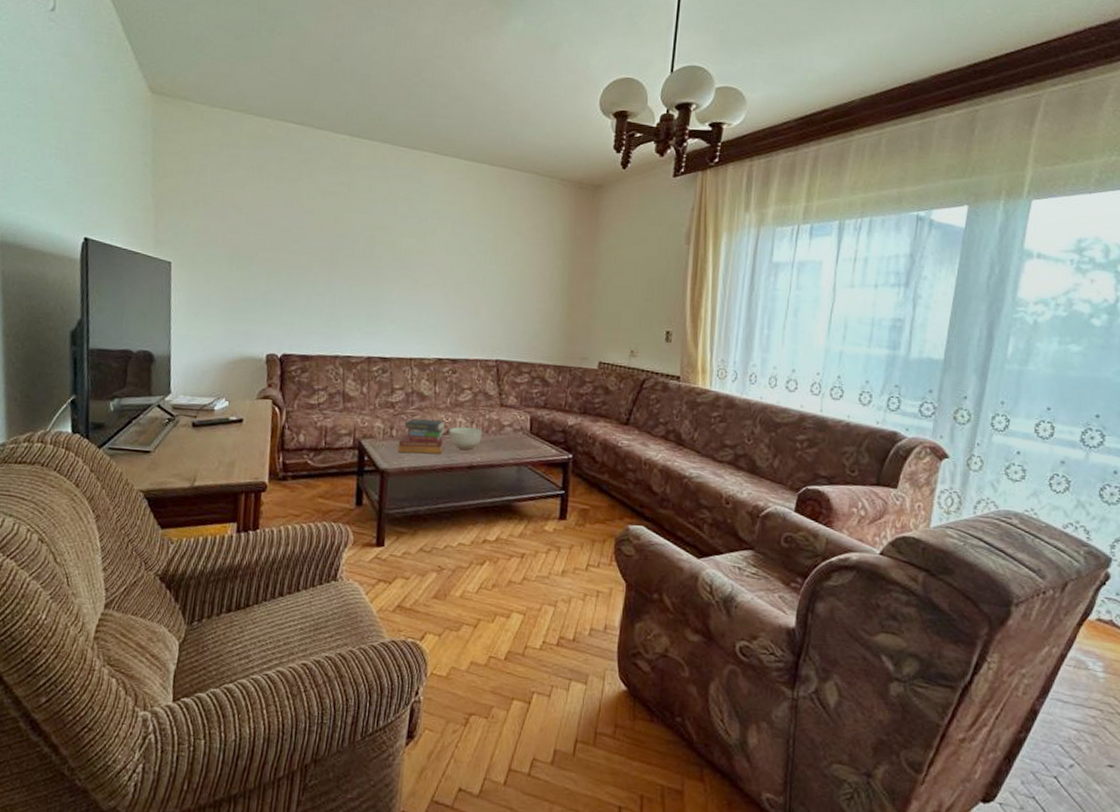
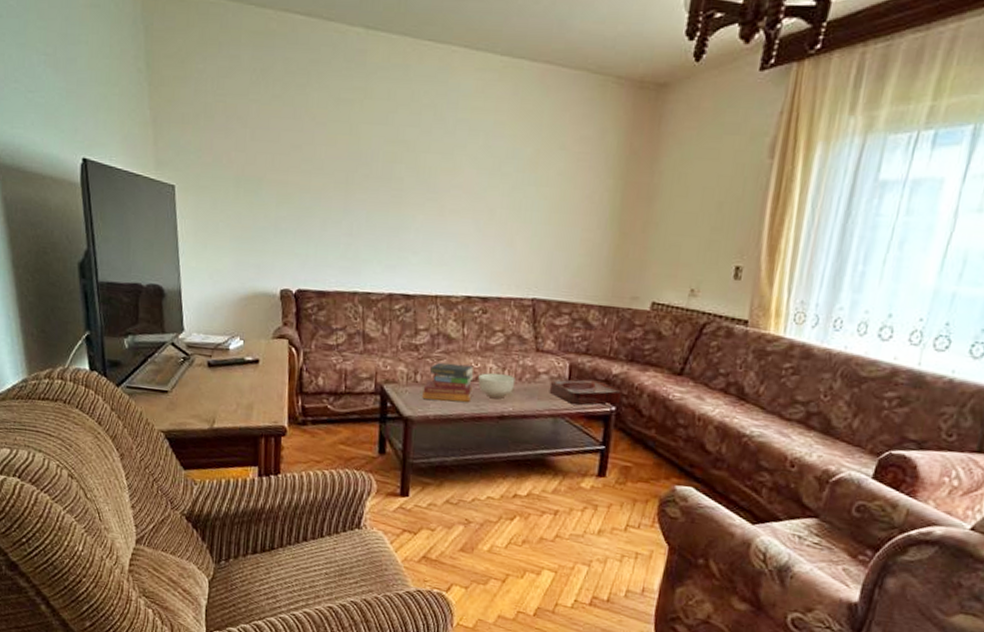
decorative tray: none [513,430,577,454] -> present [549,379,622,405]

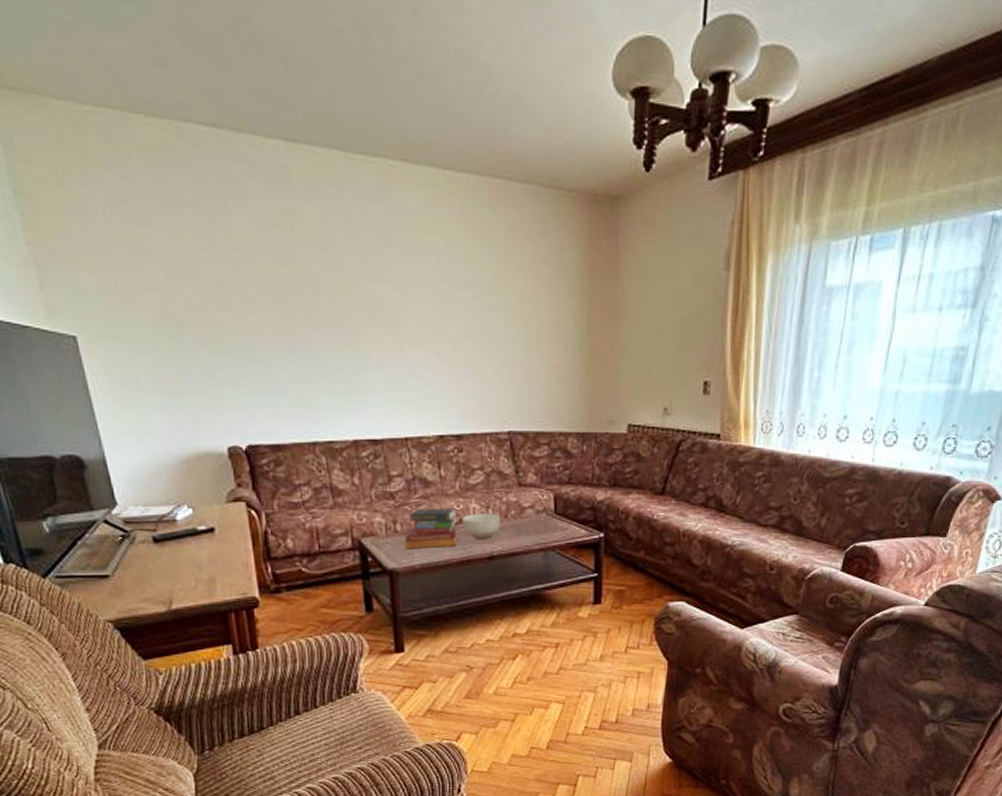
decorative tray: present [549,379,622,405] -> none [536,509,608,536]

